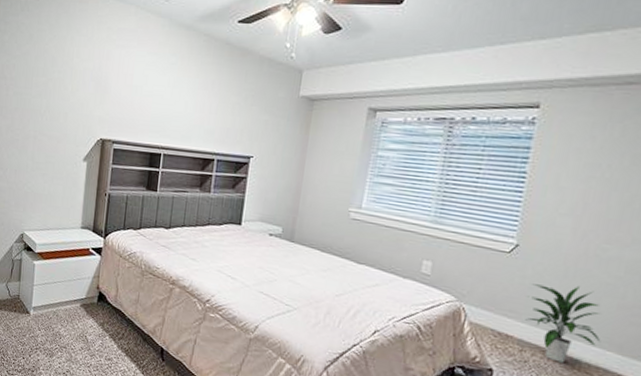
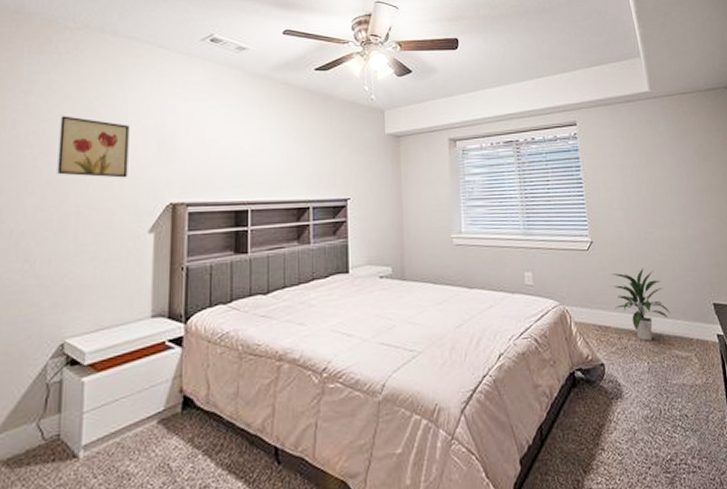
wall art: none [22,54,74,112] -> present [57,115,130,178]

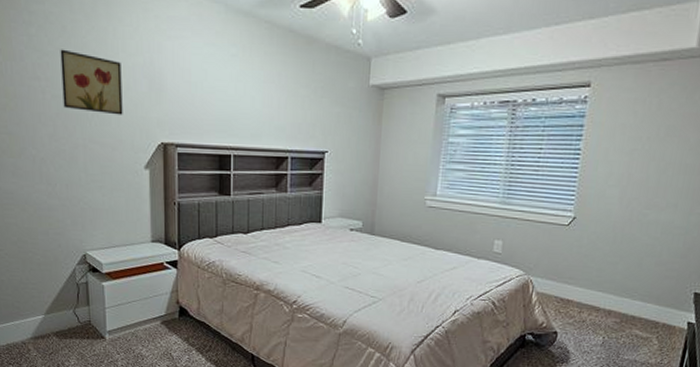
indoor plant: present [611,267,671,341] -> none [582,249,643,319]

